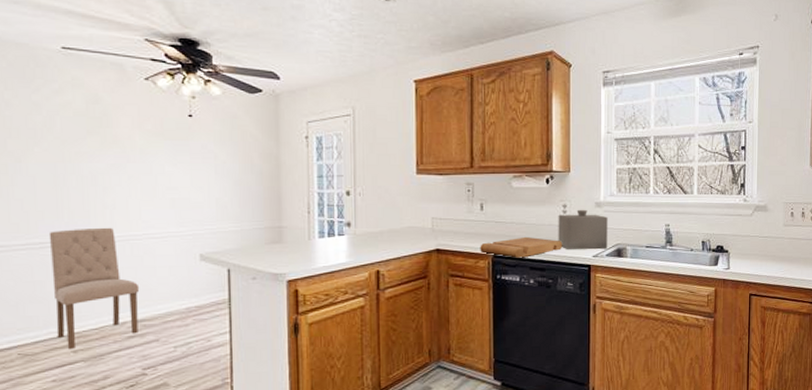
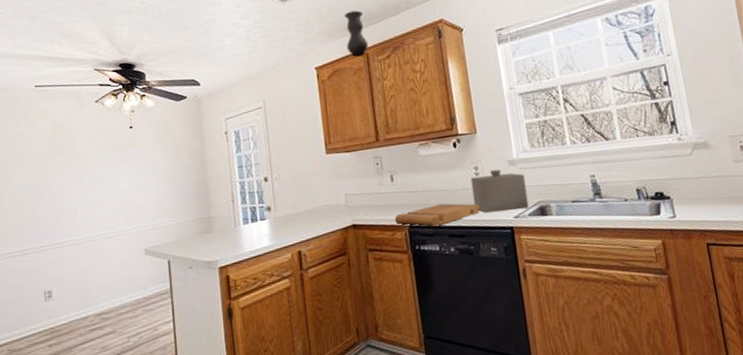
dining chair: present [48,227,140,350] -> none [28,231,99,344]
vase: none [451,25,474,76] -> present [344,10,369,57]

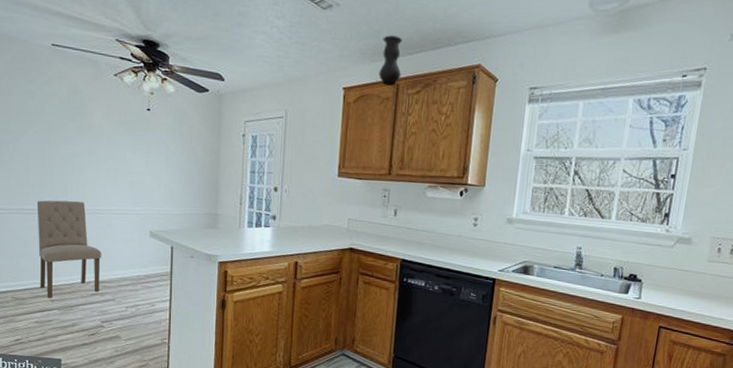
dining chair: none [28,231,99,344] -> present [36,200,102,299]
cutting board: present [394,203,480,227] -> none [390,244,470,265]
canister: present [470,169,529,214] -> none [466,223,518,266]

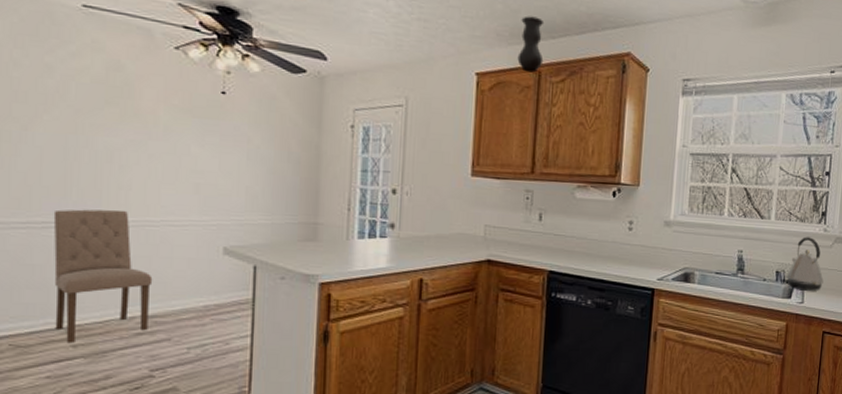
kettle: none [624,236,663,288] -> present [786,236,824,291]

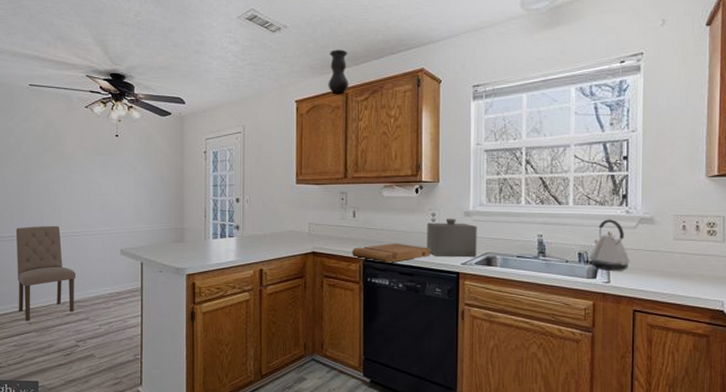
cutting board: none [535,252,626,276] -> present [352,243,431,263]
canister: none [621,227,677,273] -> present [427,218,477,258]

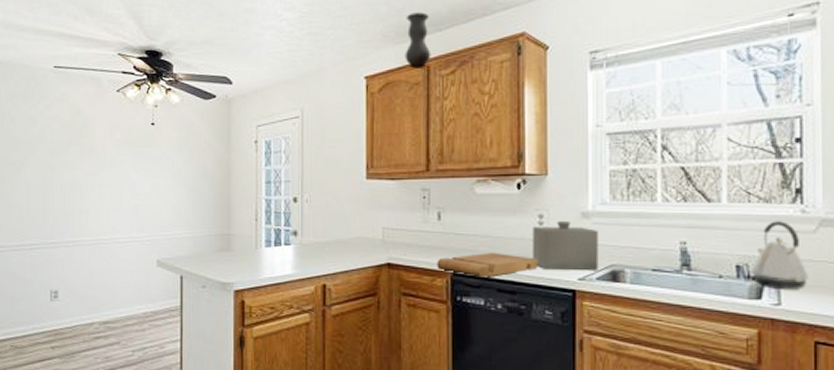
dining chair: present [15,225,76,322] -> none [37,231,106,346]

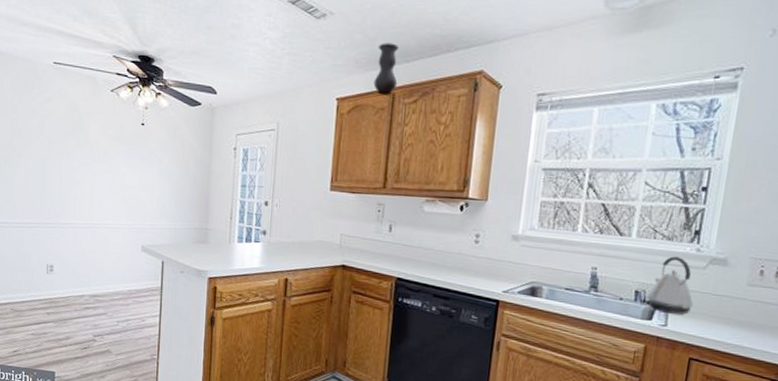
cutting board: present [437,252,539,277] -> none [384,262,471,284]
canister: present [532,220,599,272] -> none [466,240,525,287]

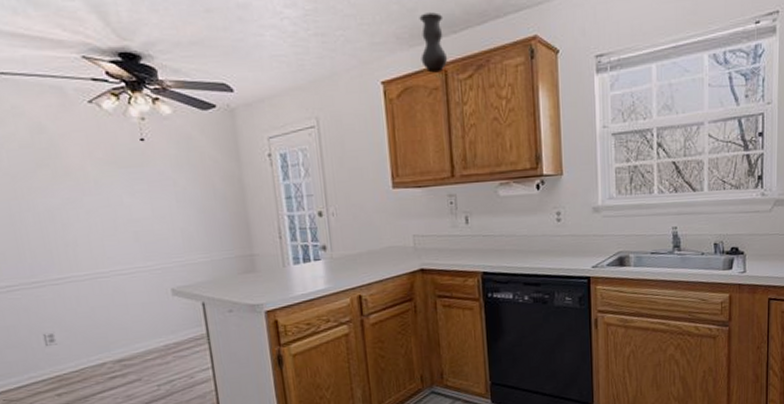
kettle: present [647,256,693,315] -> none [725,203,765,260]

